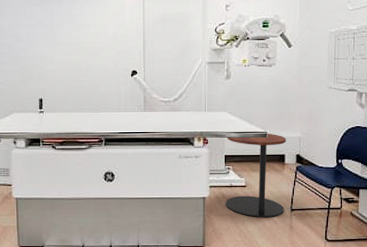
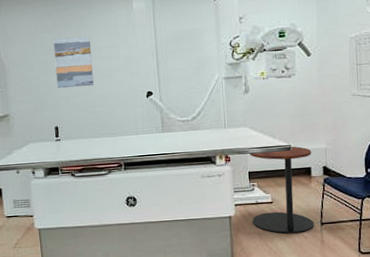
wall art: none [43,12,81,62] -> present [53,36,94,88]

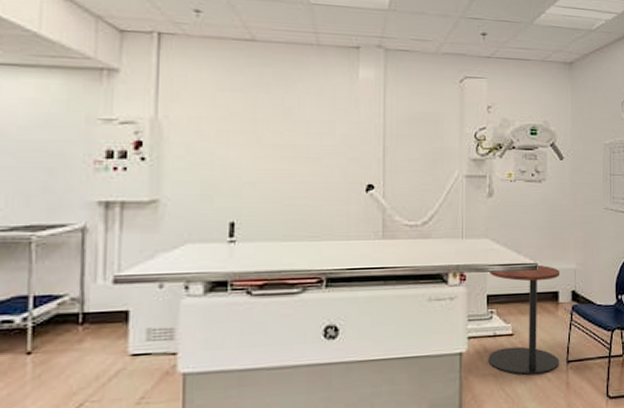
wall art: present [53,36,94,88] -> none [241,102,297,170]

